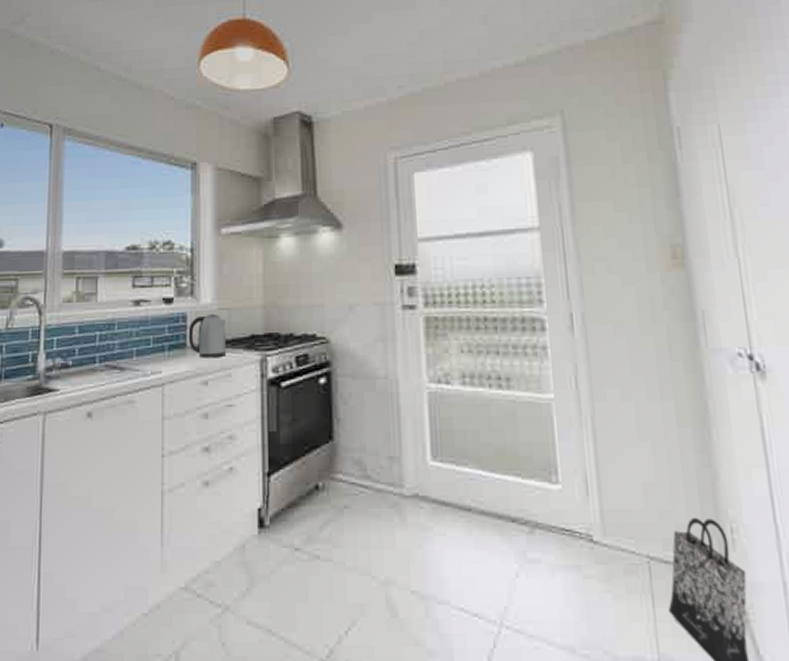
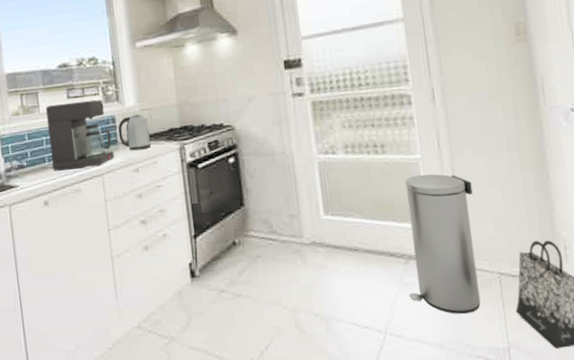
coffee maker: none [103,291,181,375] -> present [45,99,115,171]
pedal bin: none [532,419,624,608] -> present [405,174,481,314]

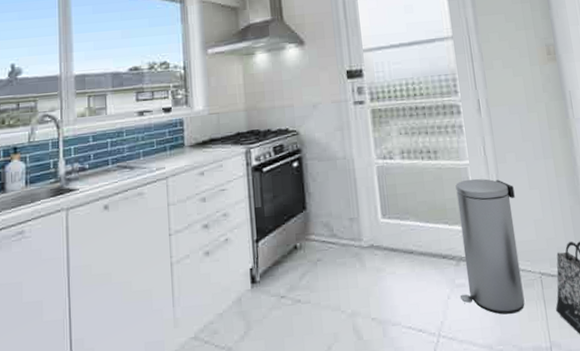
coffee maker: present [45,99,115,171] -> none [112,102,181,174]
kettle: present [117,114,152,151] -> none [185,118,218,154]

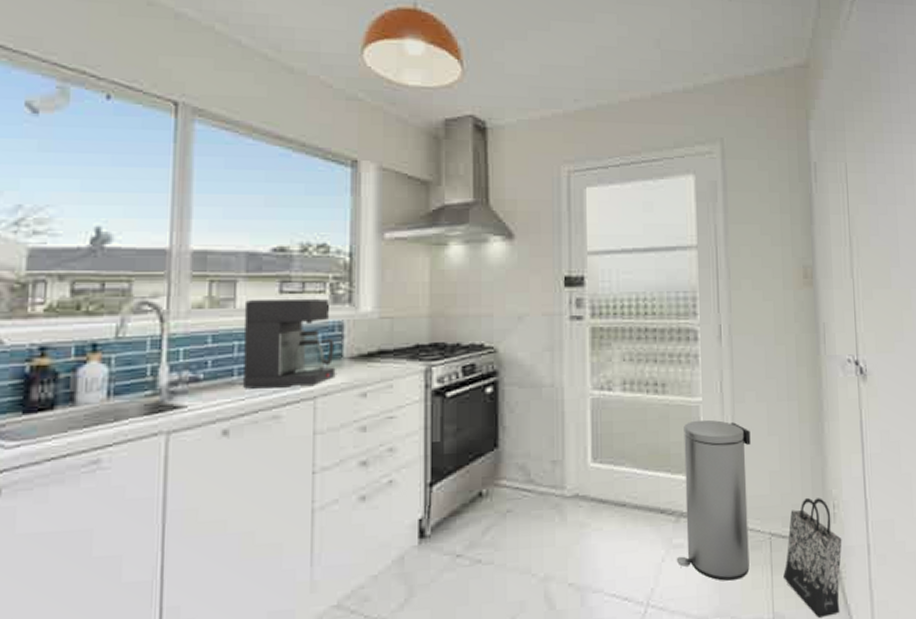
coffee maker: none [112,102,181,174] -> present [243,298,336,389]

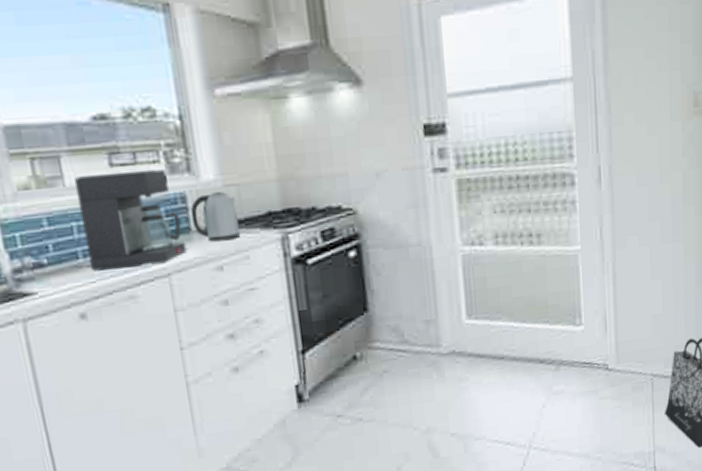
kettle: none [345,322,389,369] -> present [190,191,241,242]
pedal bin: present [676,419,751,581] -> none [557,268,633,422]

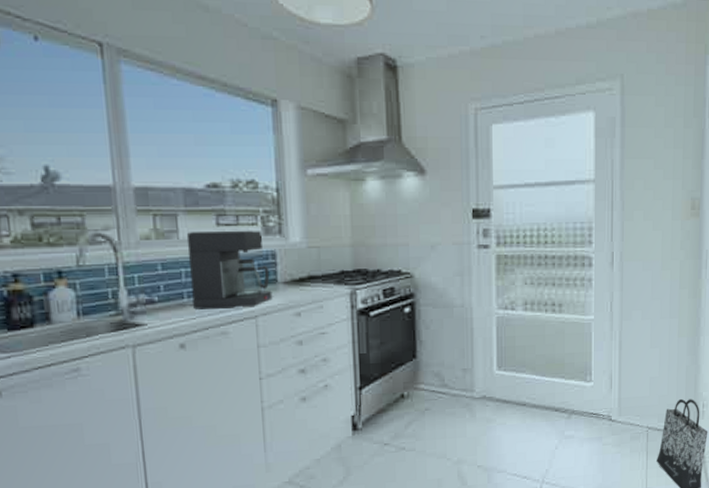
kettle: present [190,191,241,242] -> none [278,251,318,292]

